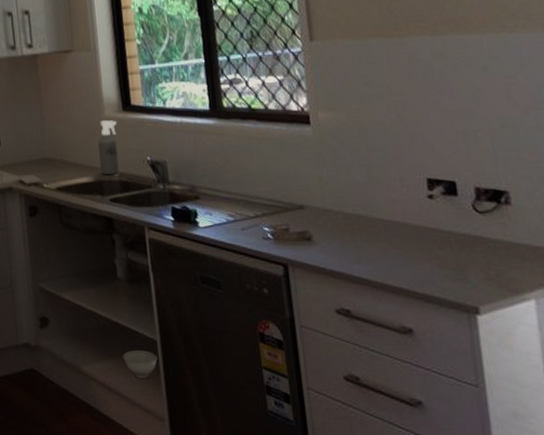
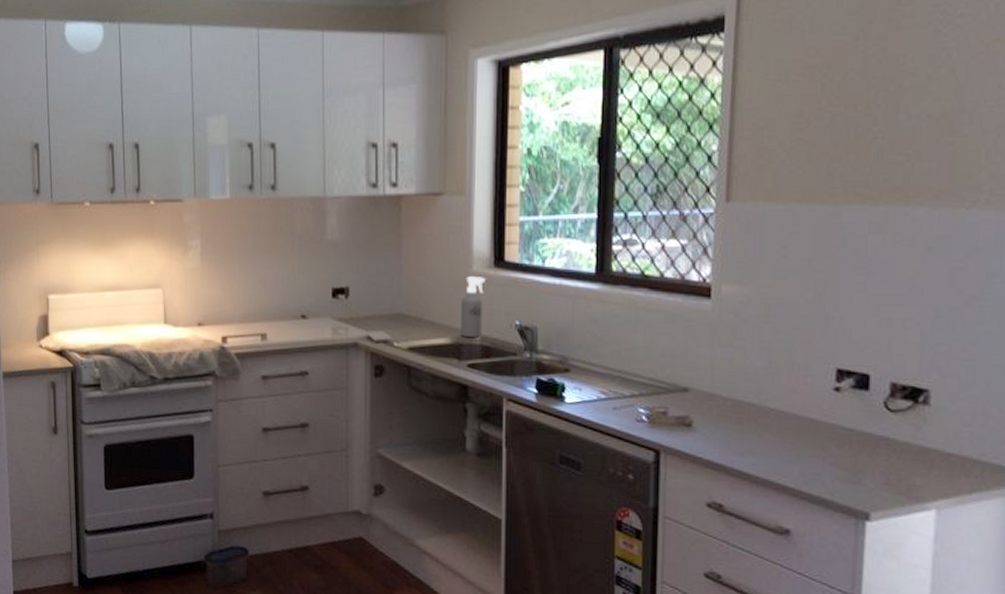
bowl: present [123,350,158,379] -> none [462,527,500,558]

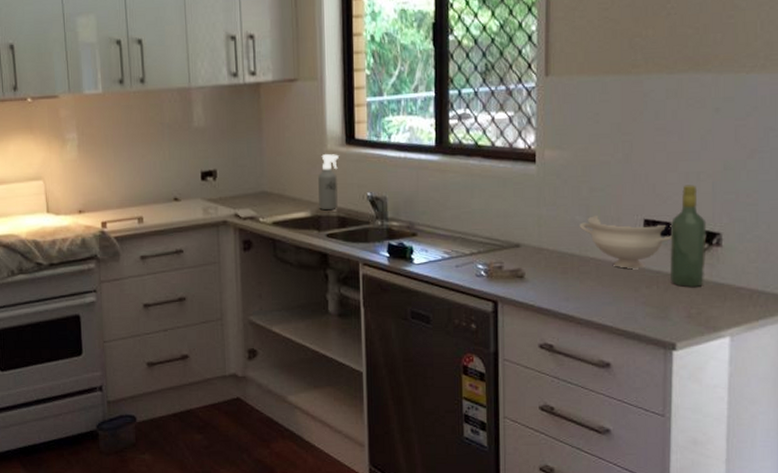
bowl: none [759,360,871,424] -> present [579,214,673,269]
wine bottle: none [866,332,912,450] -> present [670,185,707,287]

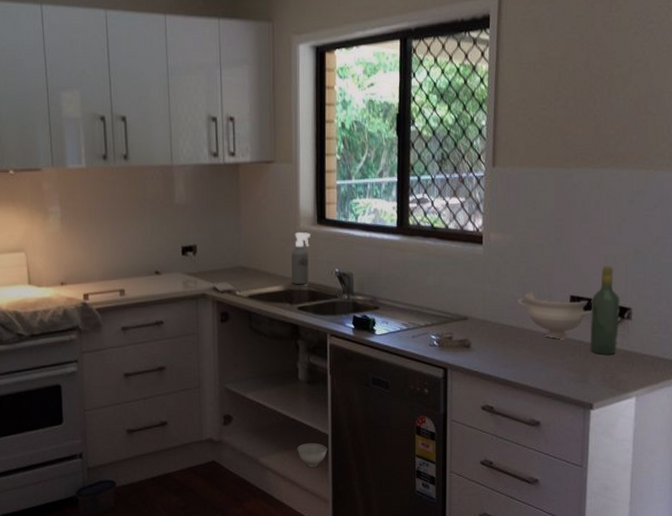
bowl: none [328,381,362,408] -> present [297,443,327,467]

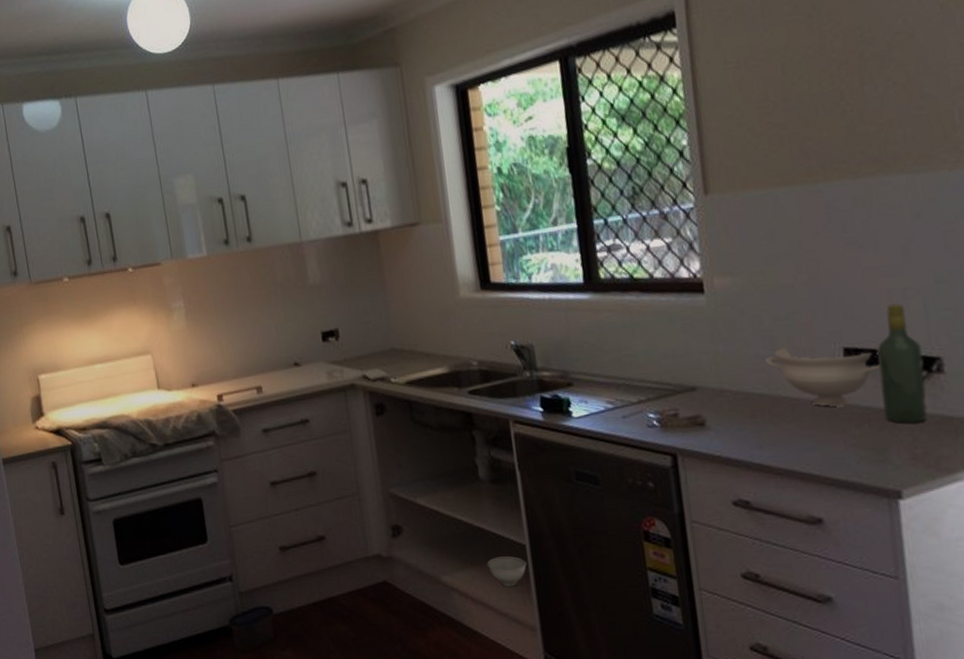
spray bottle: present [291,231,311,285] -> none [452,301,478,365]

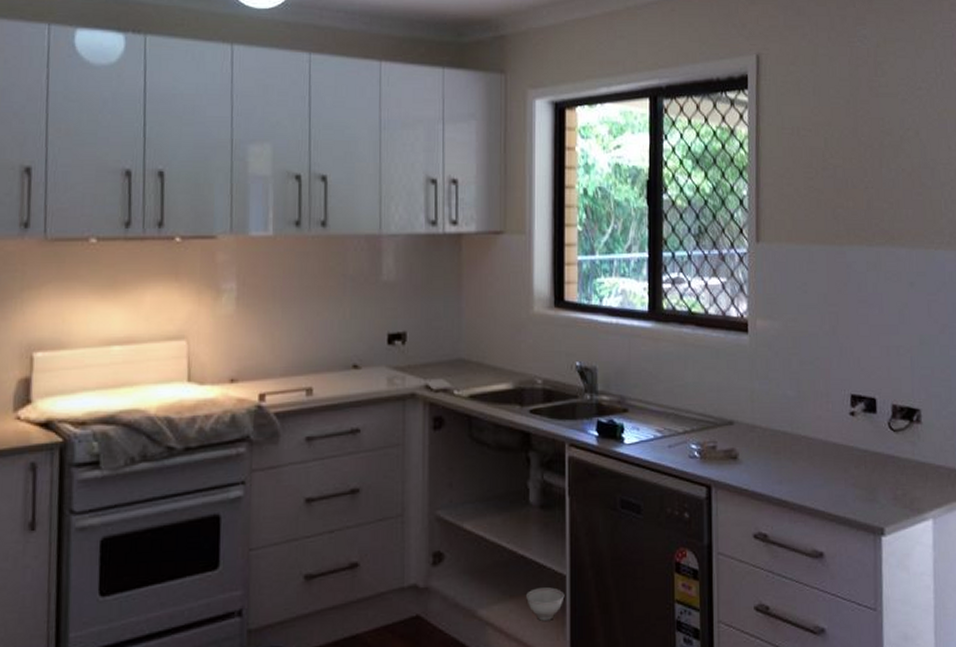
bowl: present [764,345,880,407] -> none [790,389,877,447]
wine bottle: present [876,303,928,424] -> none [875,359,908,466]

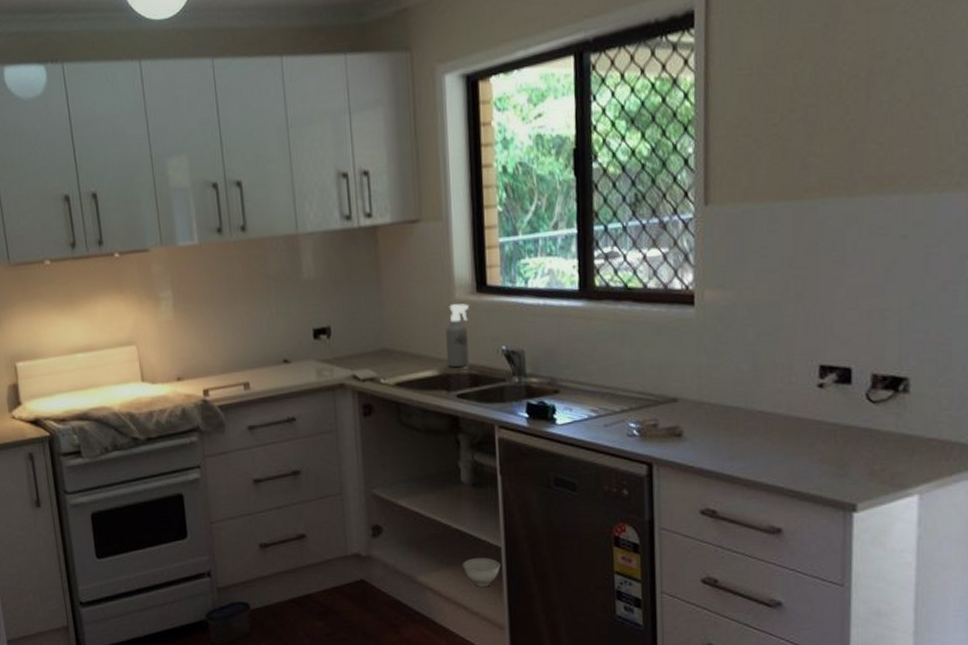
spray bottle: none [523,316,546,382] -> present [446,303,469,368]

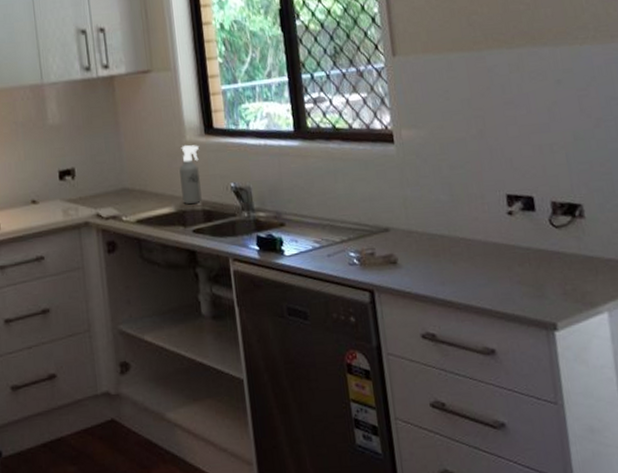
bowl: present [463,558,501,587] -> none [208,391,244,422]

